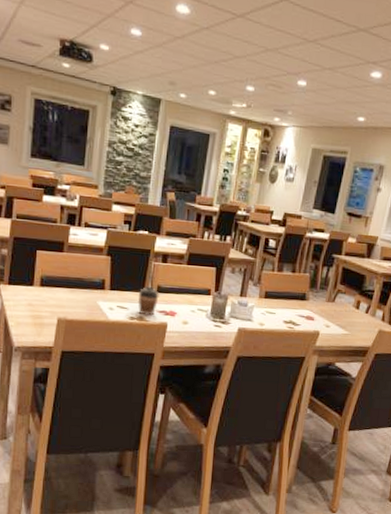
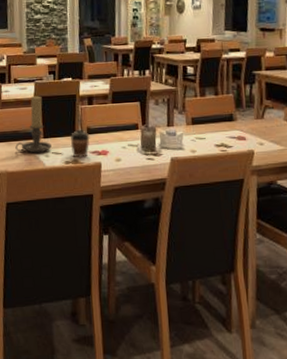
candle holder: none [78,244,117,305] -> present [15,96,52,153]

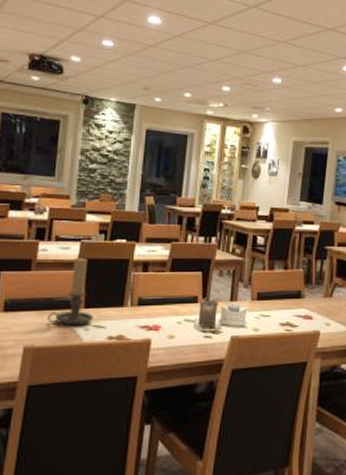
coffee cup: present [70,129,90,158] -> none [116,299,141,333]

